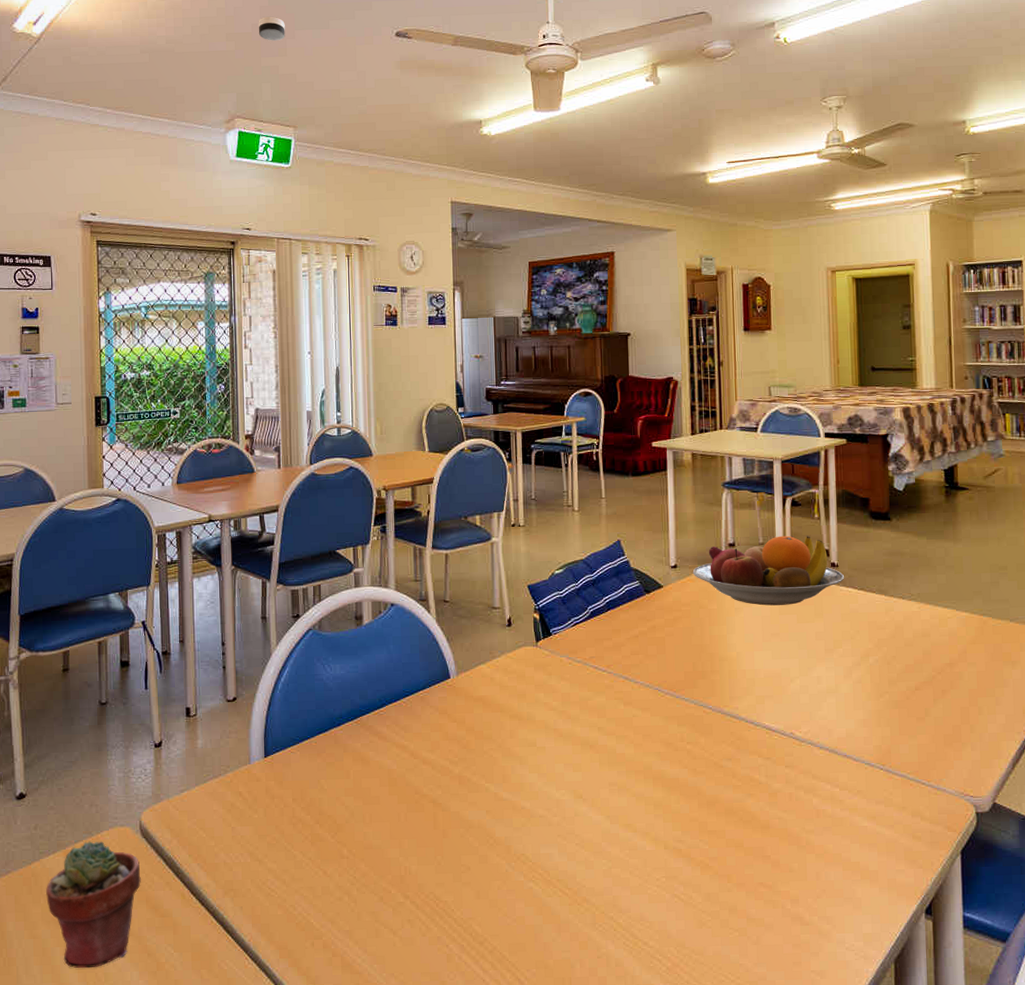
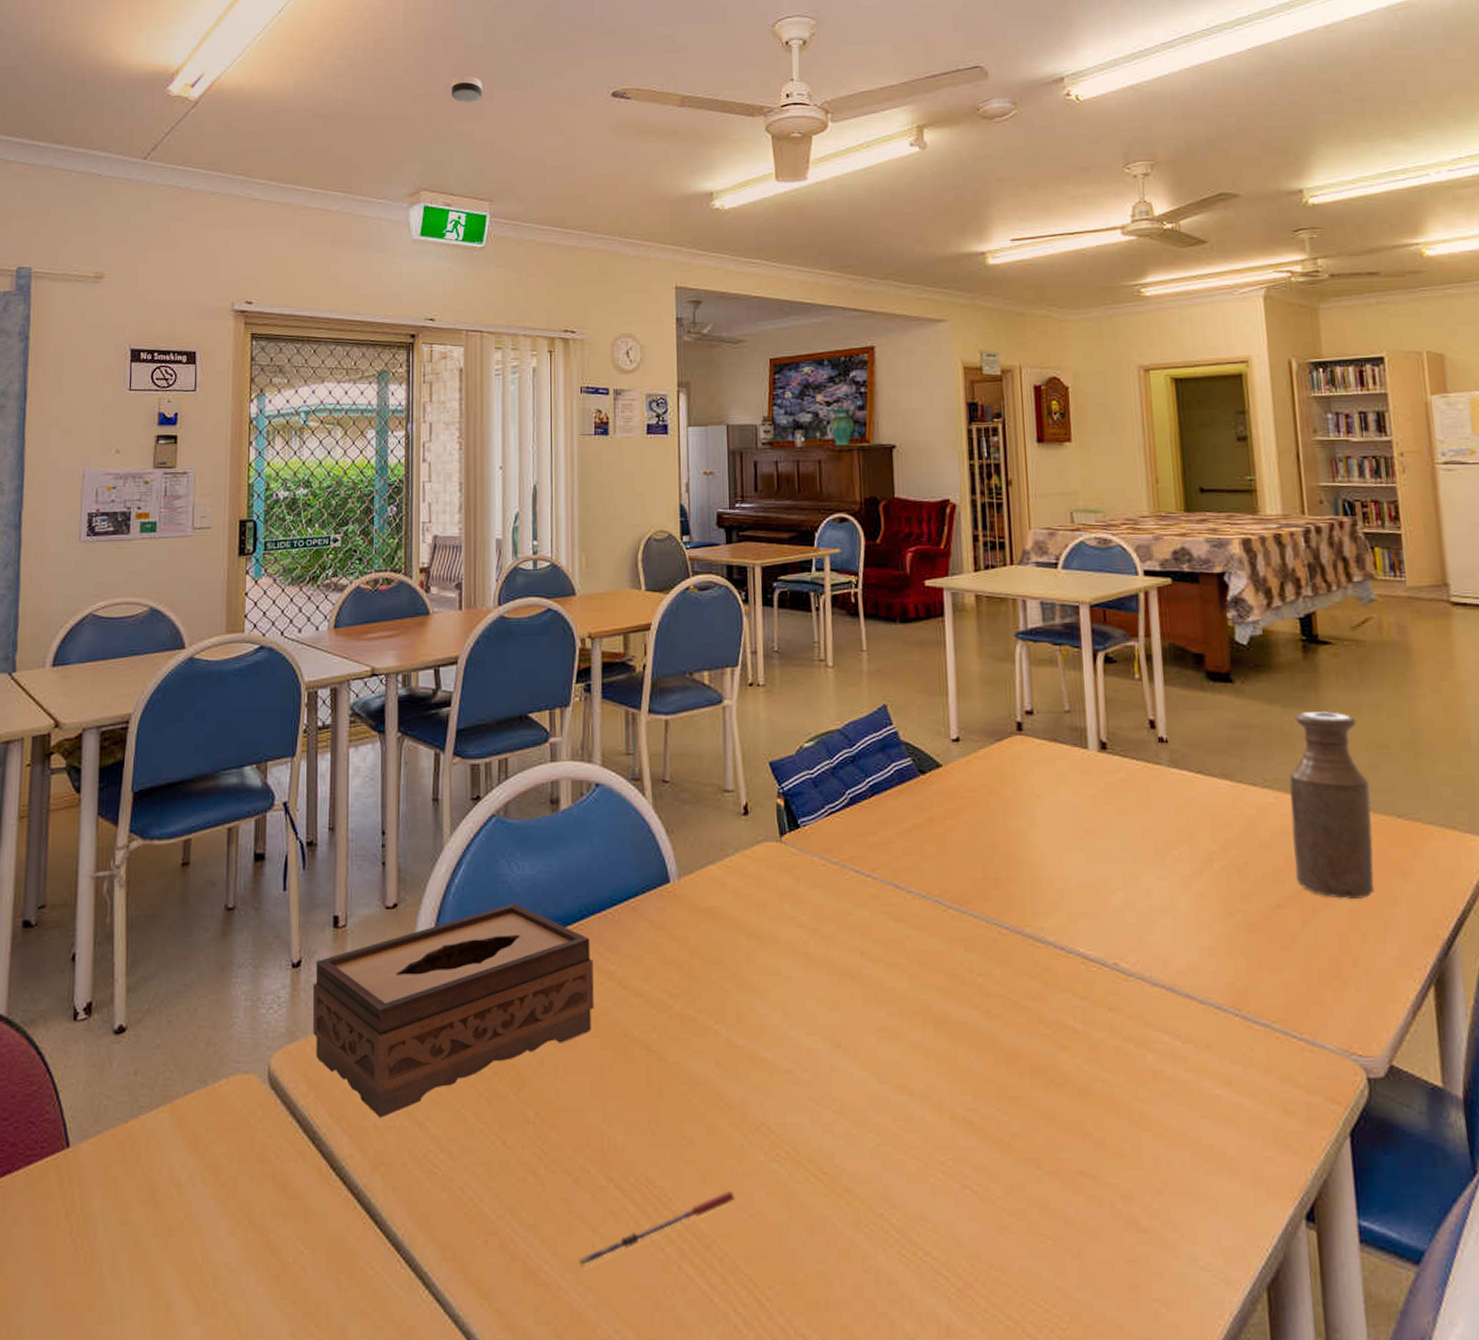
potted succulent: present [46,841,141,969] -> none [144,1092,266,1269]
tissue box: none [172,696,392,857] -> present [312,903,594,1118]
pen: none [384,903,501,960] -> present [579,1191,735,1268]
fruit bowl: present [692,535,844,606] -> none [979,701,1176,792]
bottle: none [929,542,992,682] -> present [1289,712,1375,899]

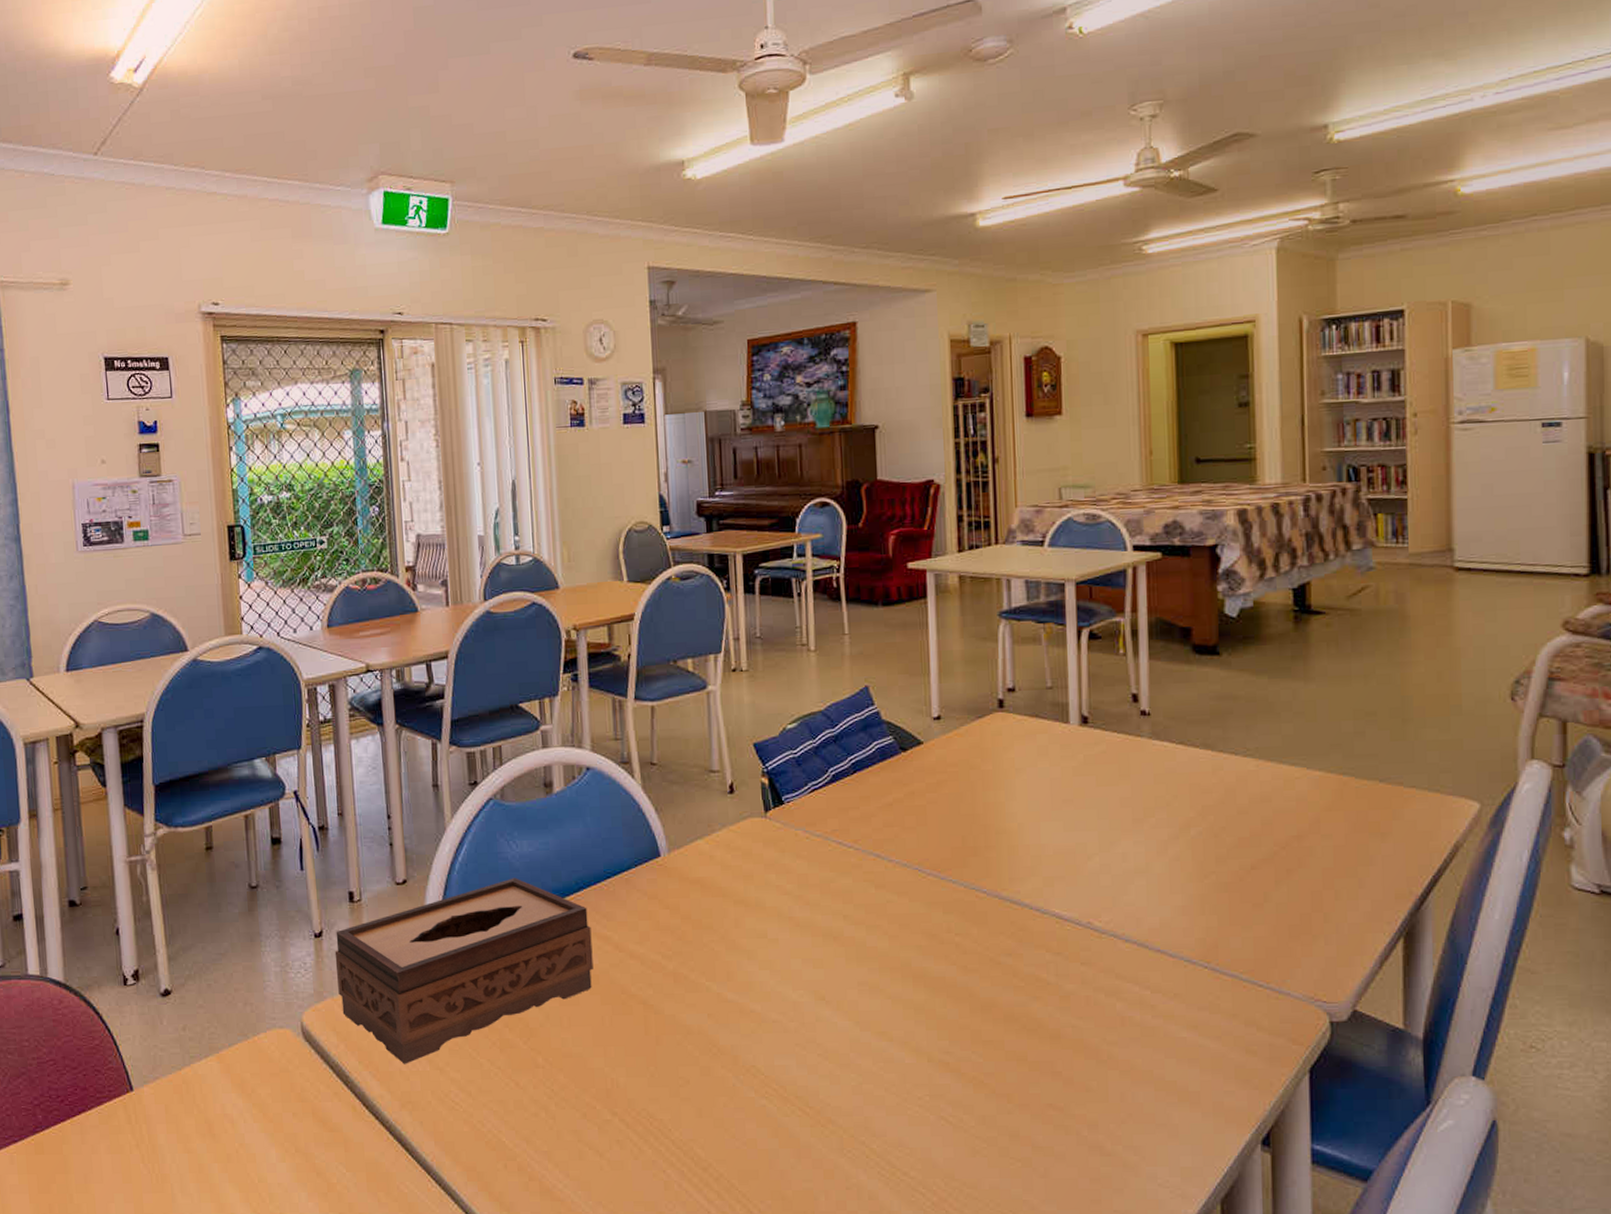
smoke detector: present [451,75,482,103] -> none [402,42,436,75]
pen: present [579,1191,735,1268] -> none [589,1123,728,1186]
bottle: present [1289,712,1375,899] -> none [1270,681,1355,860]

